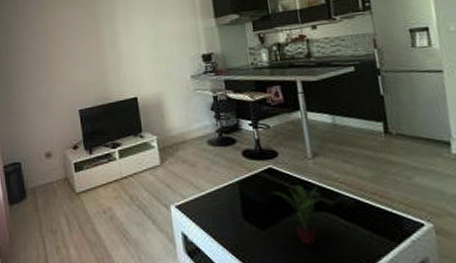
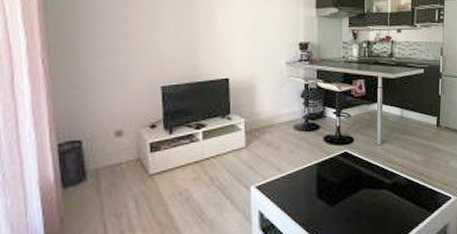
potted plant: present [271,184,320,246] -> none [343,166,382,218]

